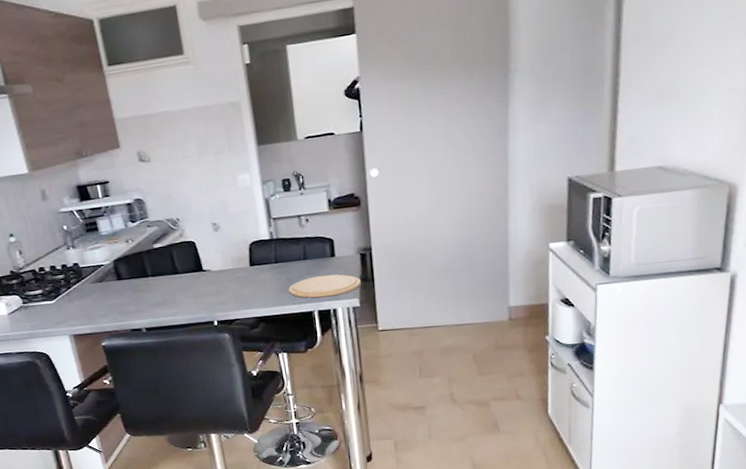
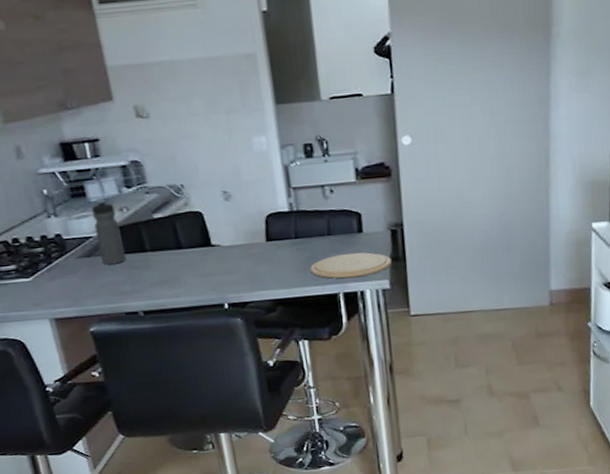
water bottle: none [103,233,131,289] -> present [91,200,126,265]

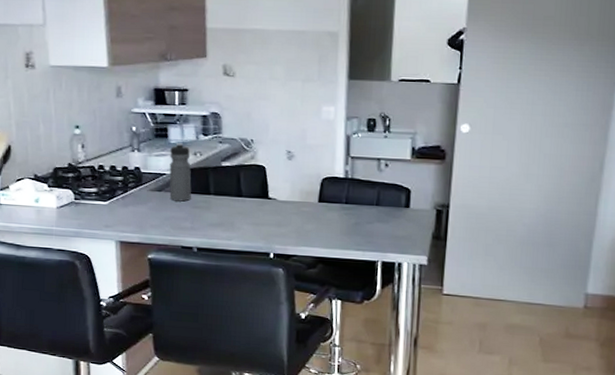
plate: present [310,252,392,279] -> none [354,225,433,249]

